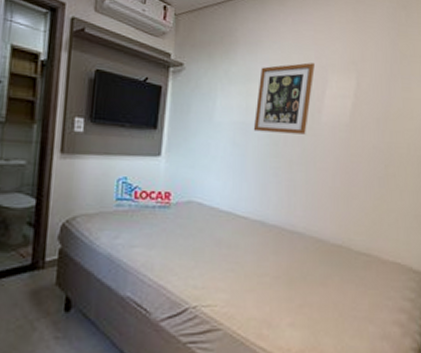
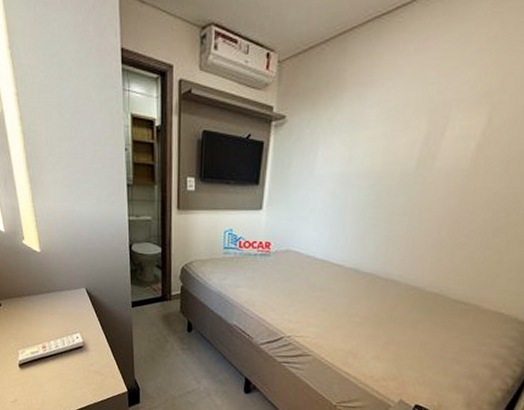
wall art: present [253,62,315,135] -> none [355,100,436,183]

